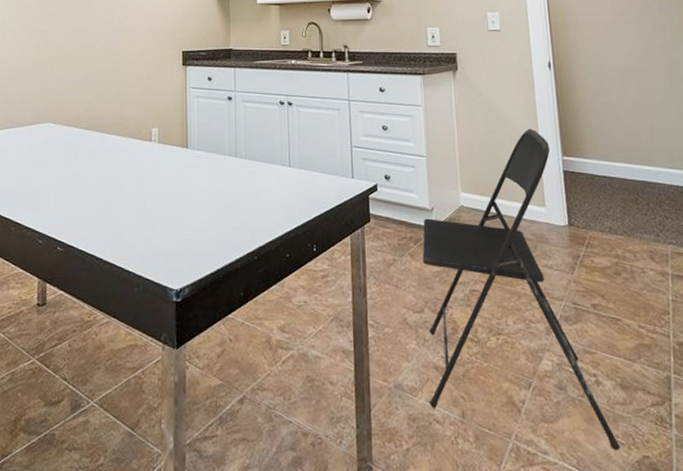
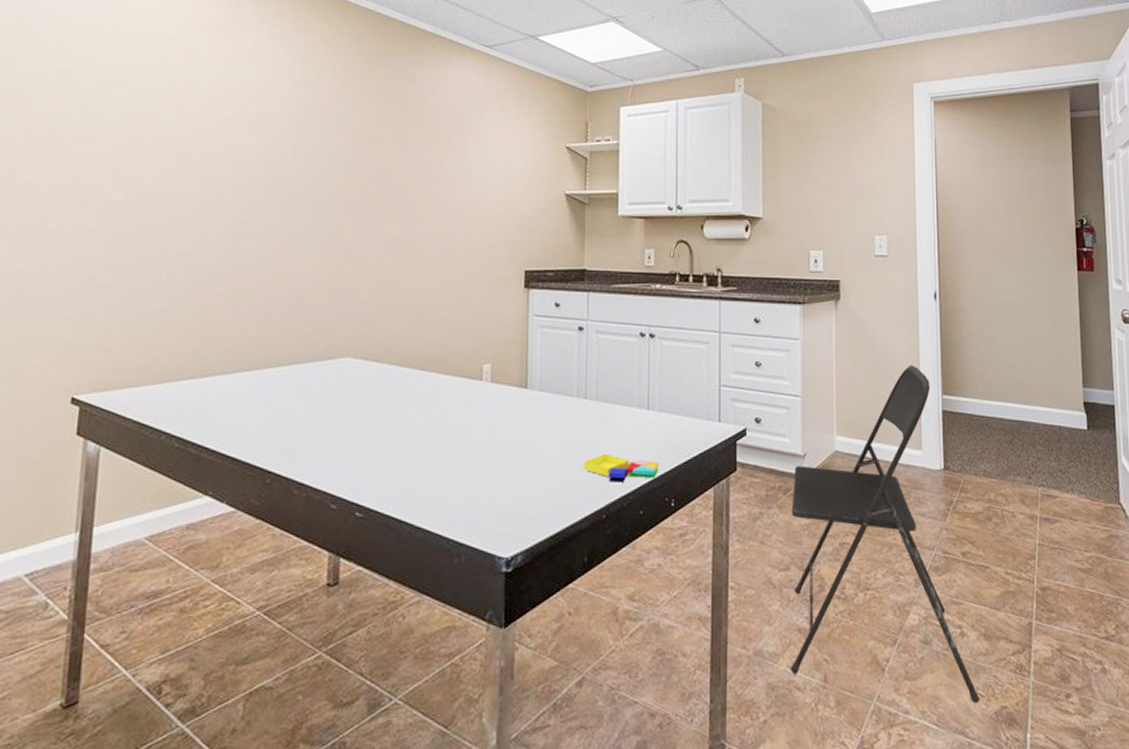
sticky notes: none [236,203,301,229] -> present [583,453,659,482]

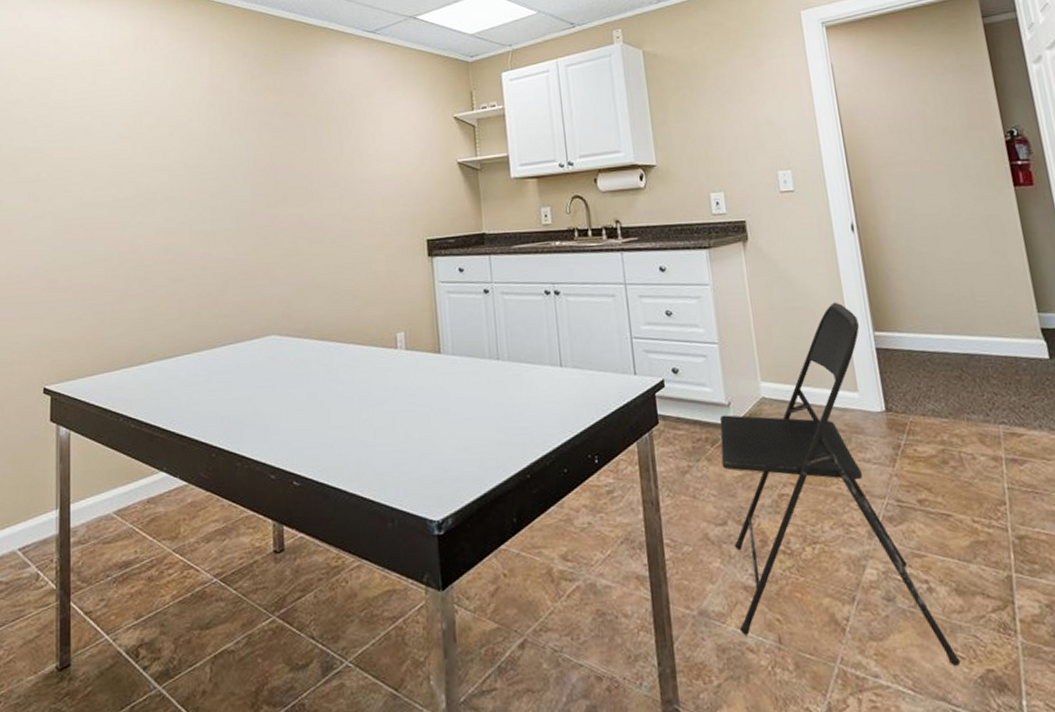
sticky notes: present [583,453,659,482] -> none [502,413,579,442]

